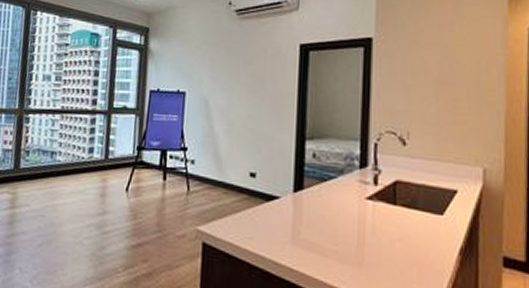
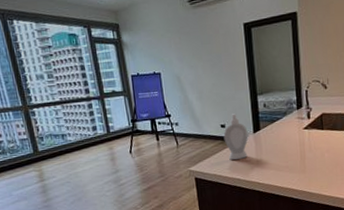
soap bottle: none [251,158,286,227] -> present [223,112,249,160]

